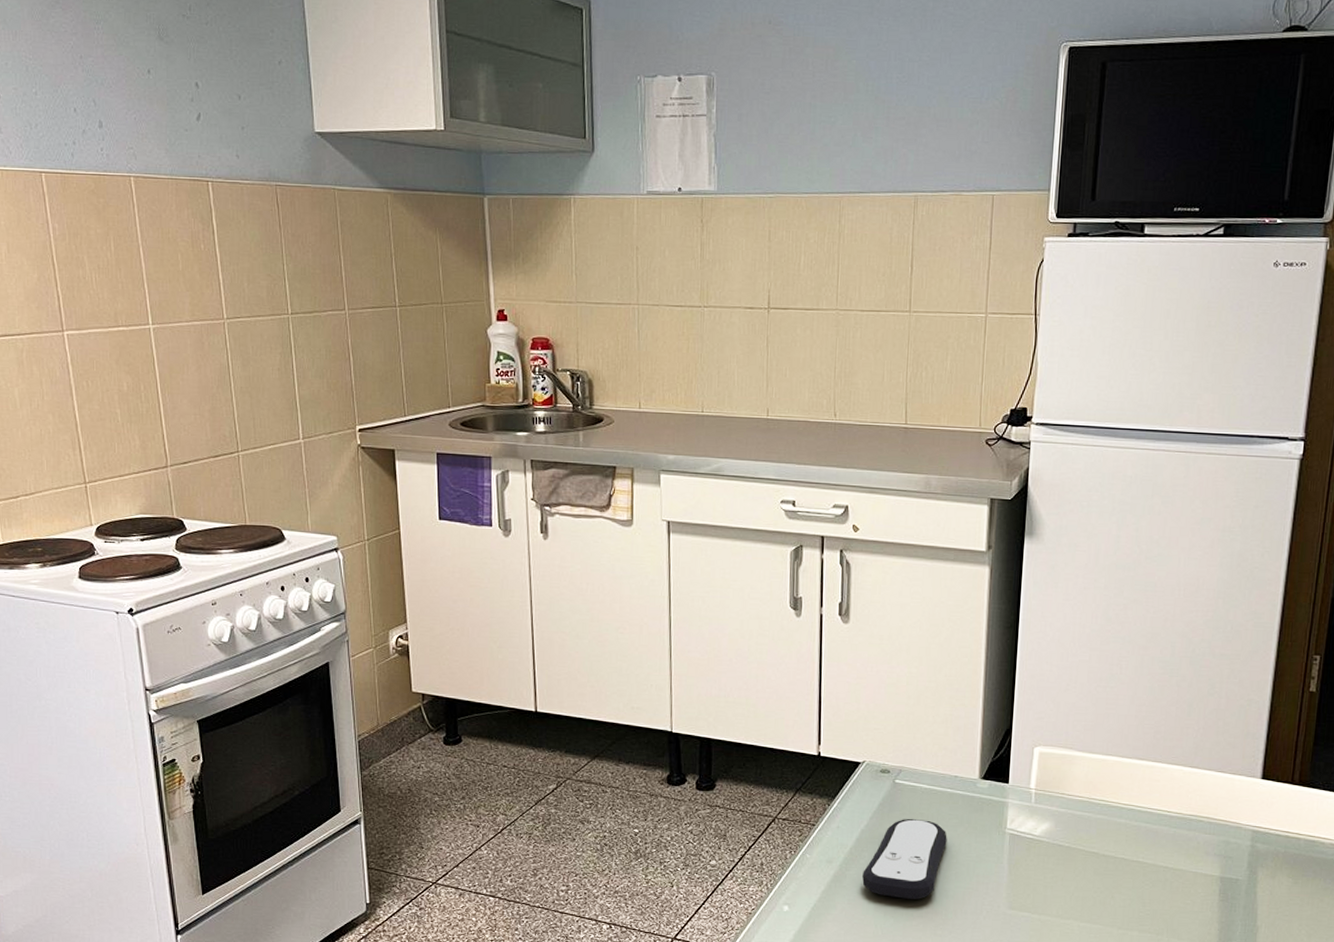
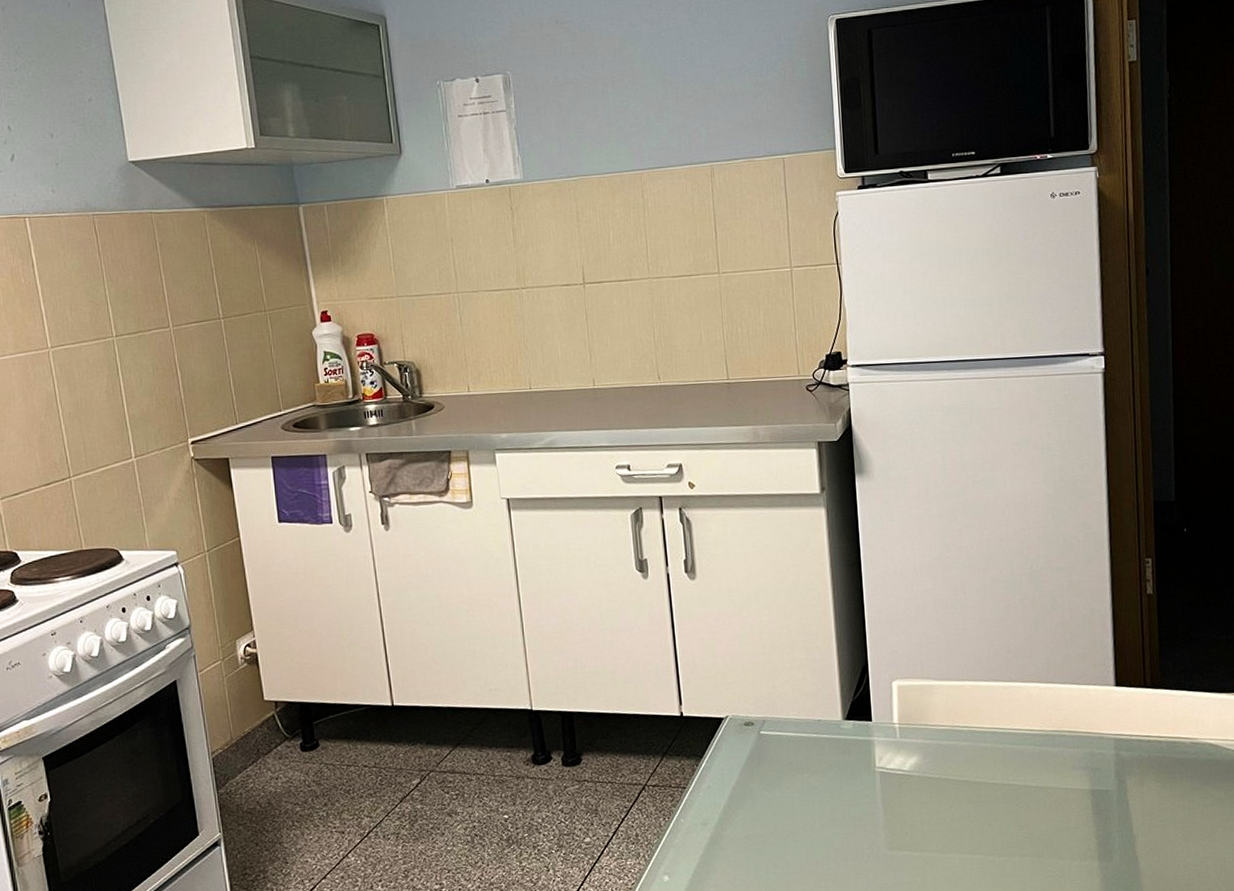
remote control: present [862,818,947,900] -> none [739,768,819,853]

